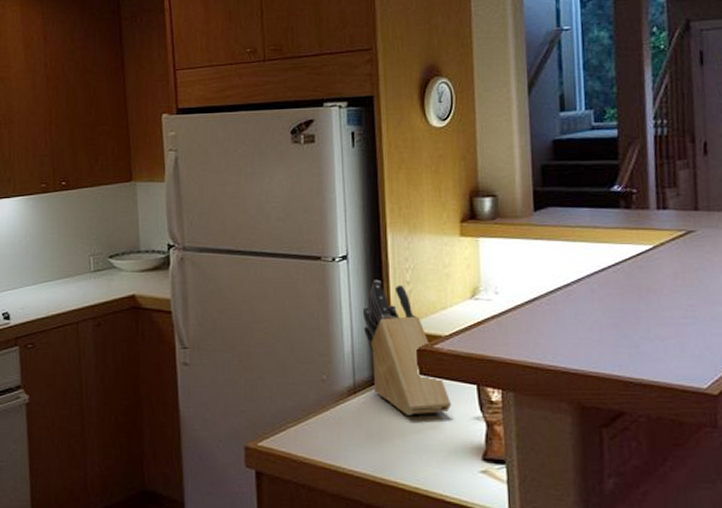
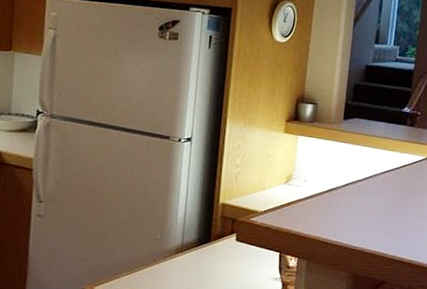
knife block: present [362,279,452,415] -> none [196,160,258,273]

